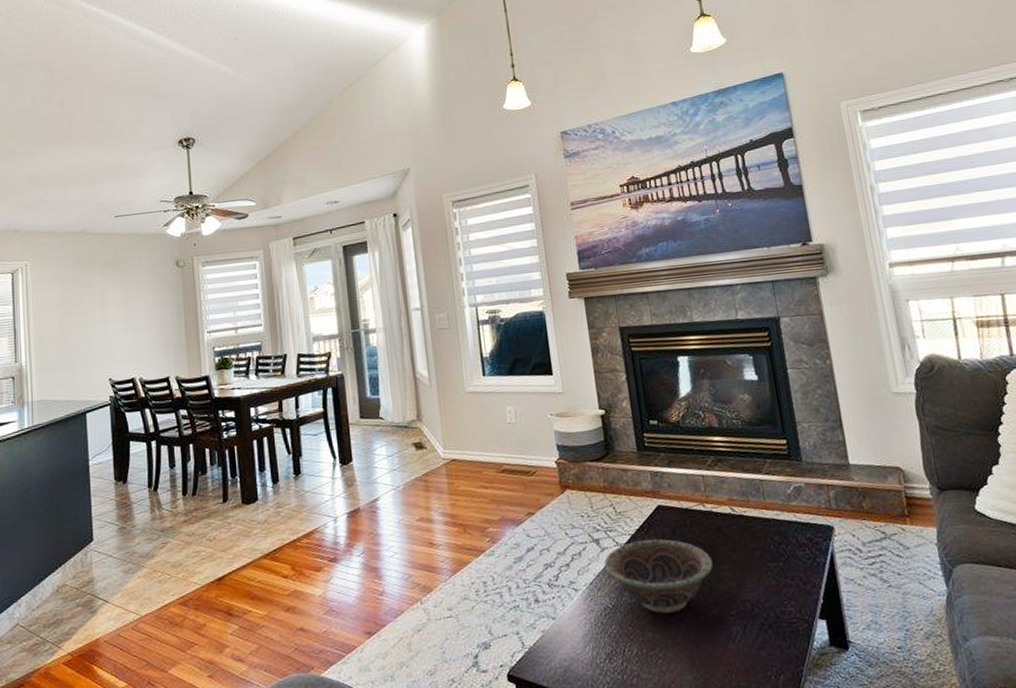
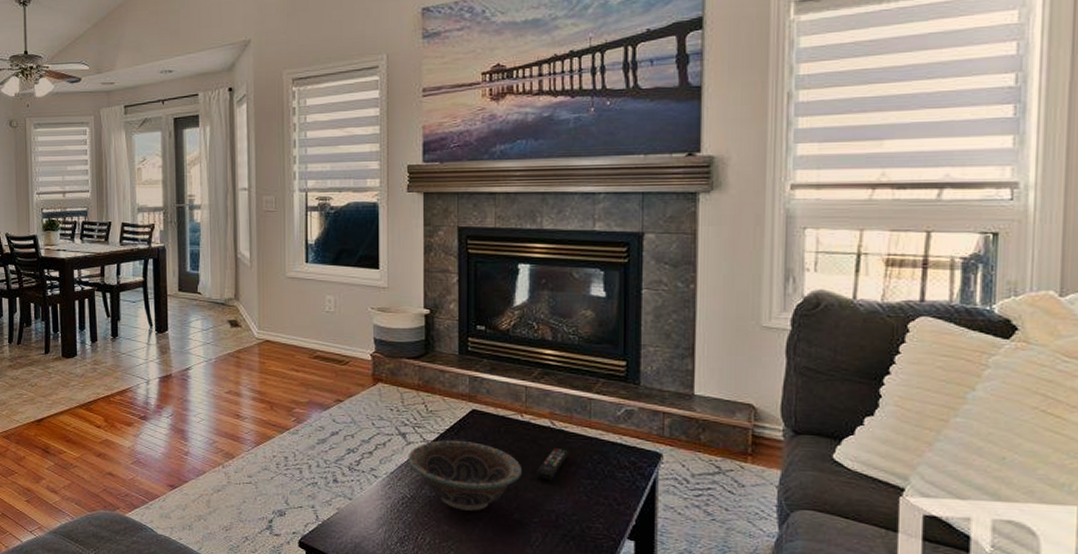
remote control: none [725,533,752,570] -> present [535,447,569,482]

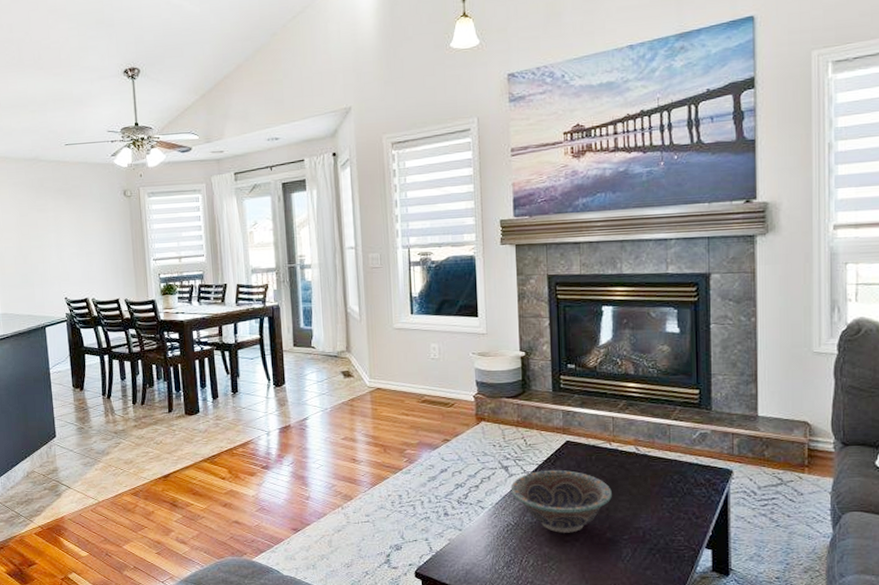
remote control: present [535,447,569,482] -> none [624,470,653,502]

